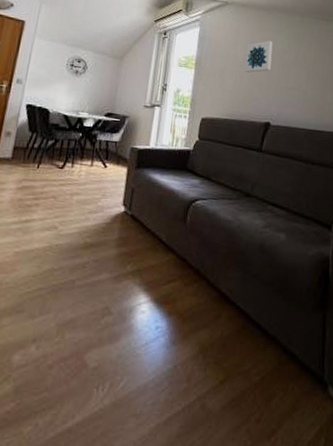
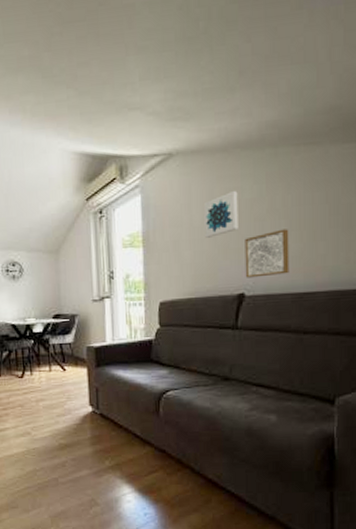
wall art: none [272,77,307,113] -> present [245,229,289,278]

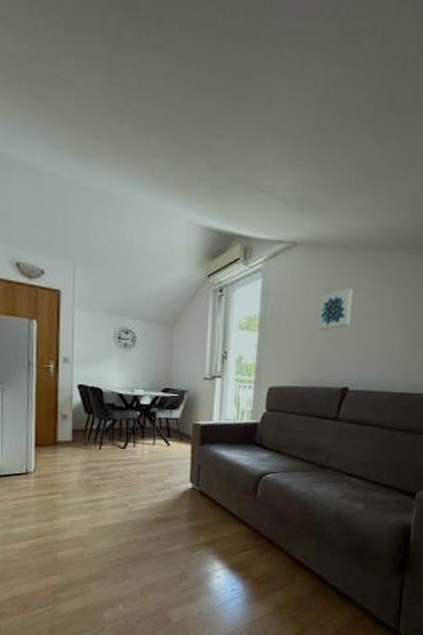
wall art: present [245,229,289,278] -> none [351,331,395,374]

